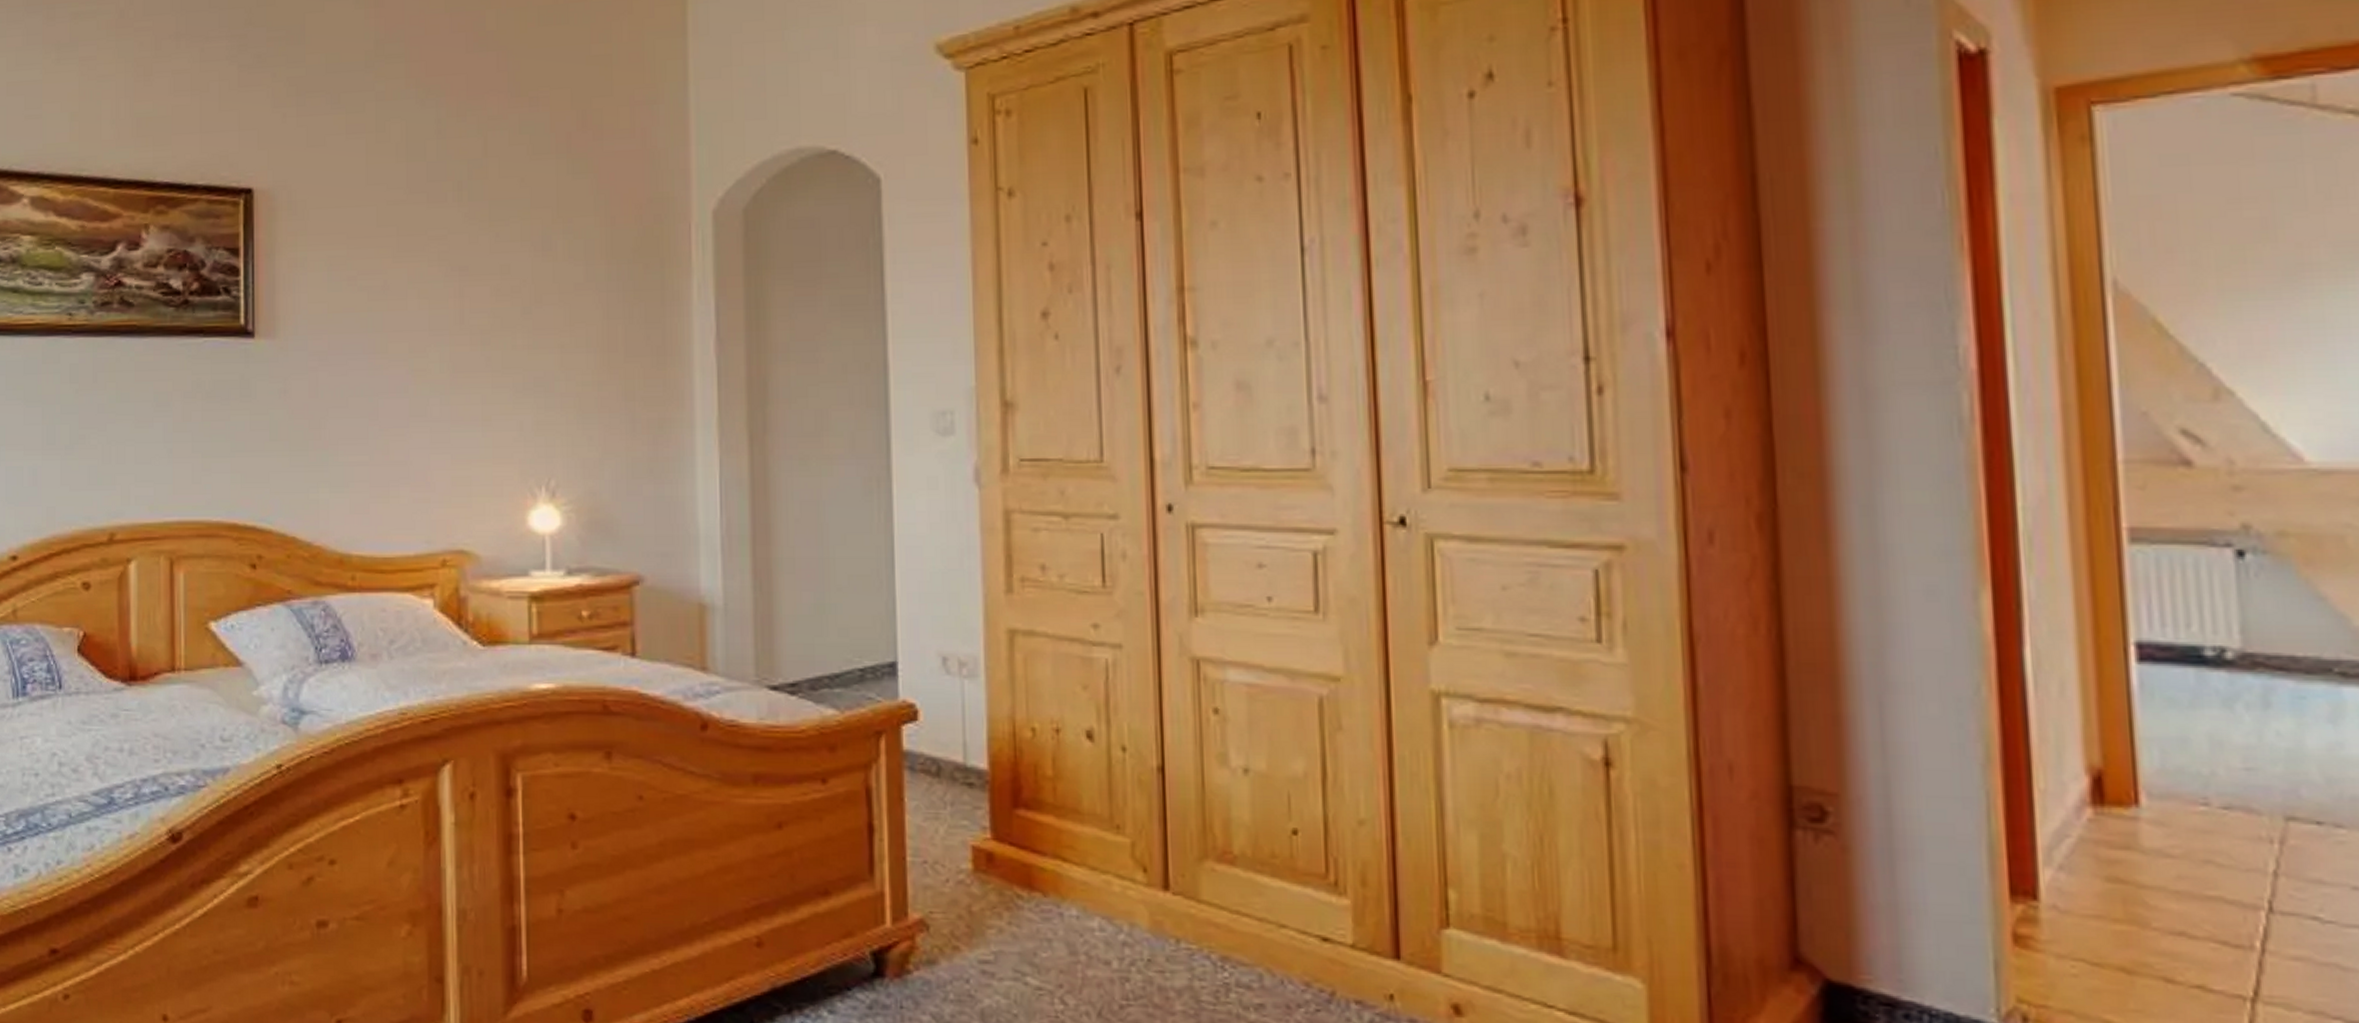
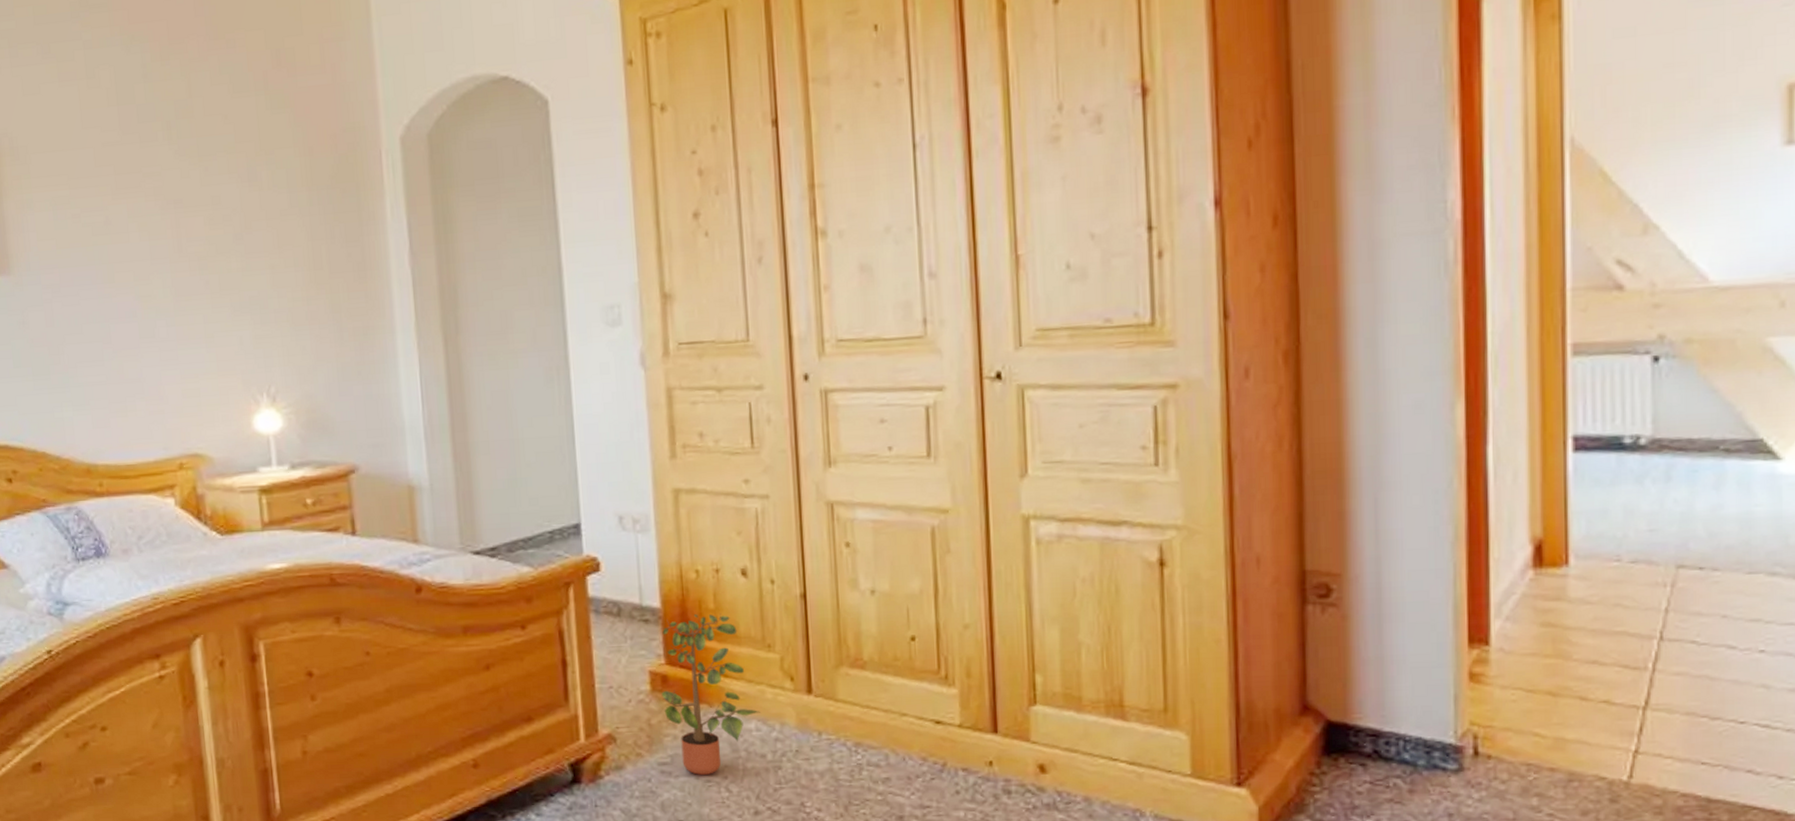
potted plant: none [985,781,1105,980] -> present [661,613,760,775]

